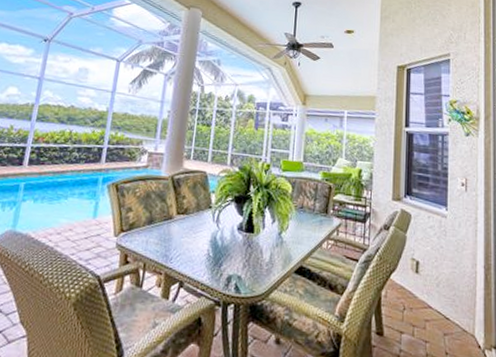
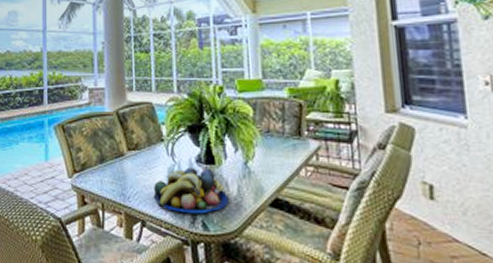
fruit bowl: none [194,234,262,278] -> present [153,168,229,214]

